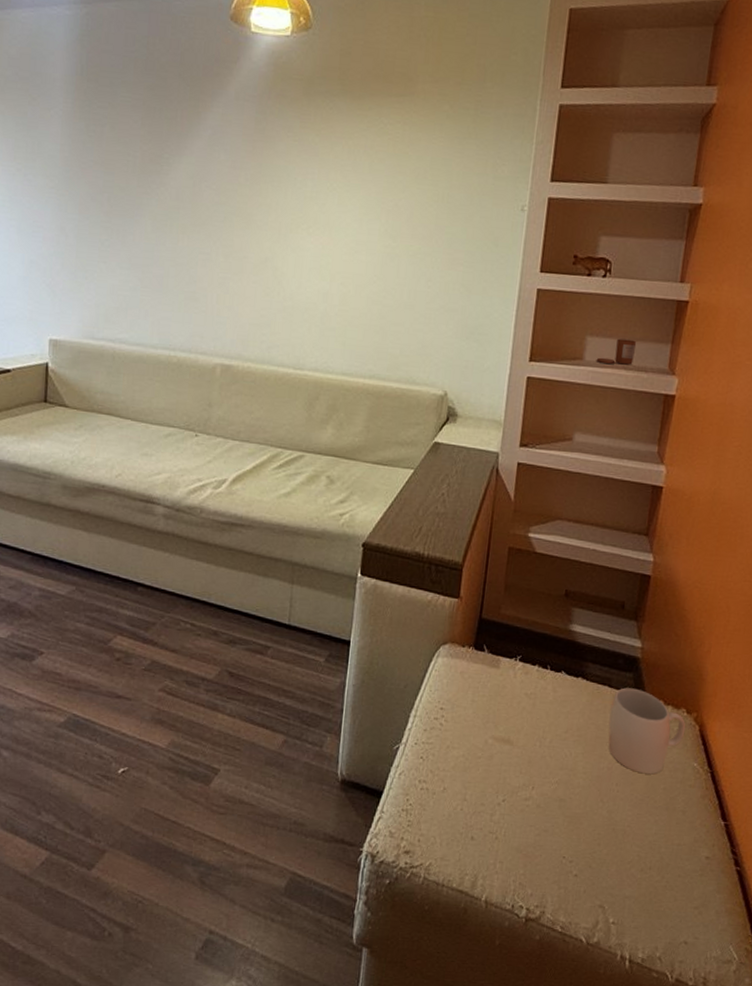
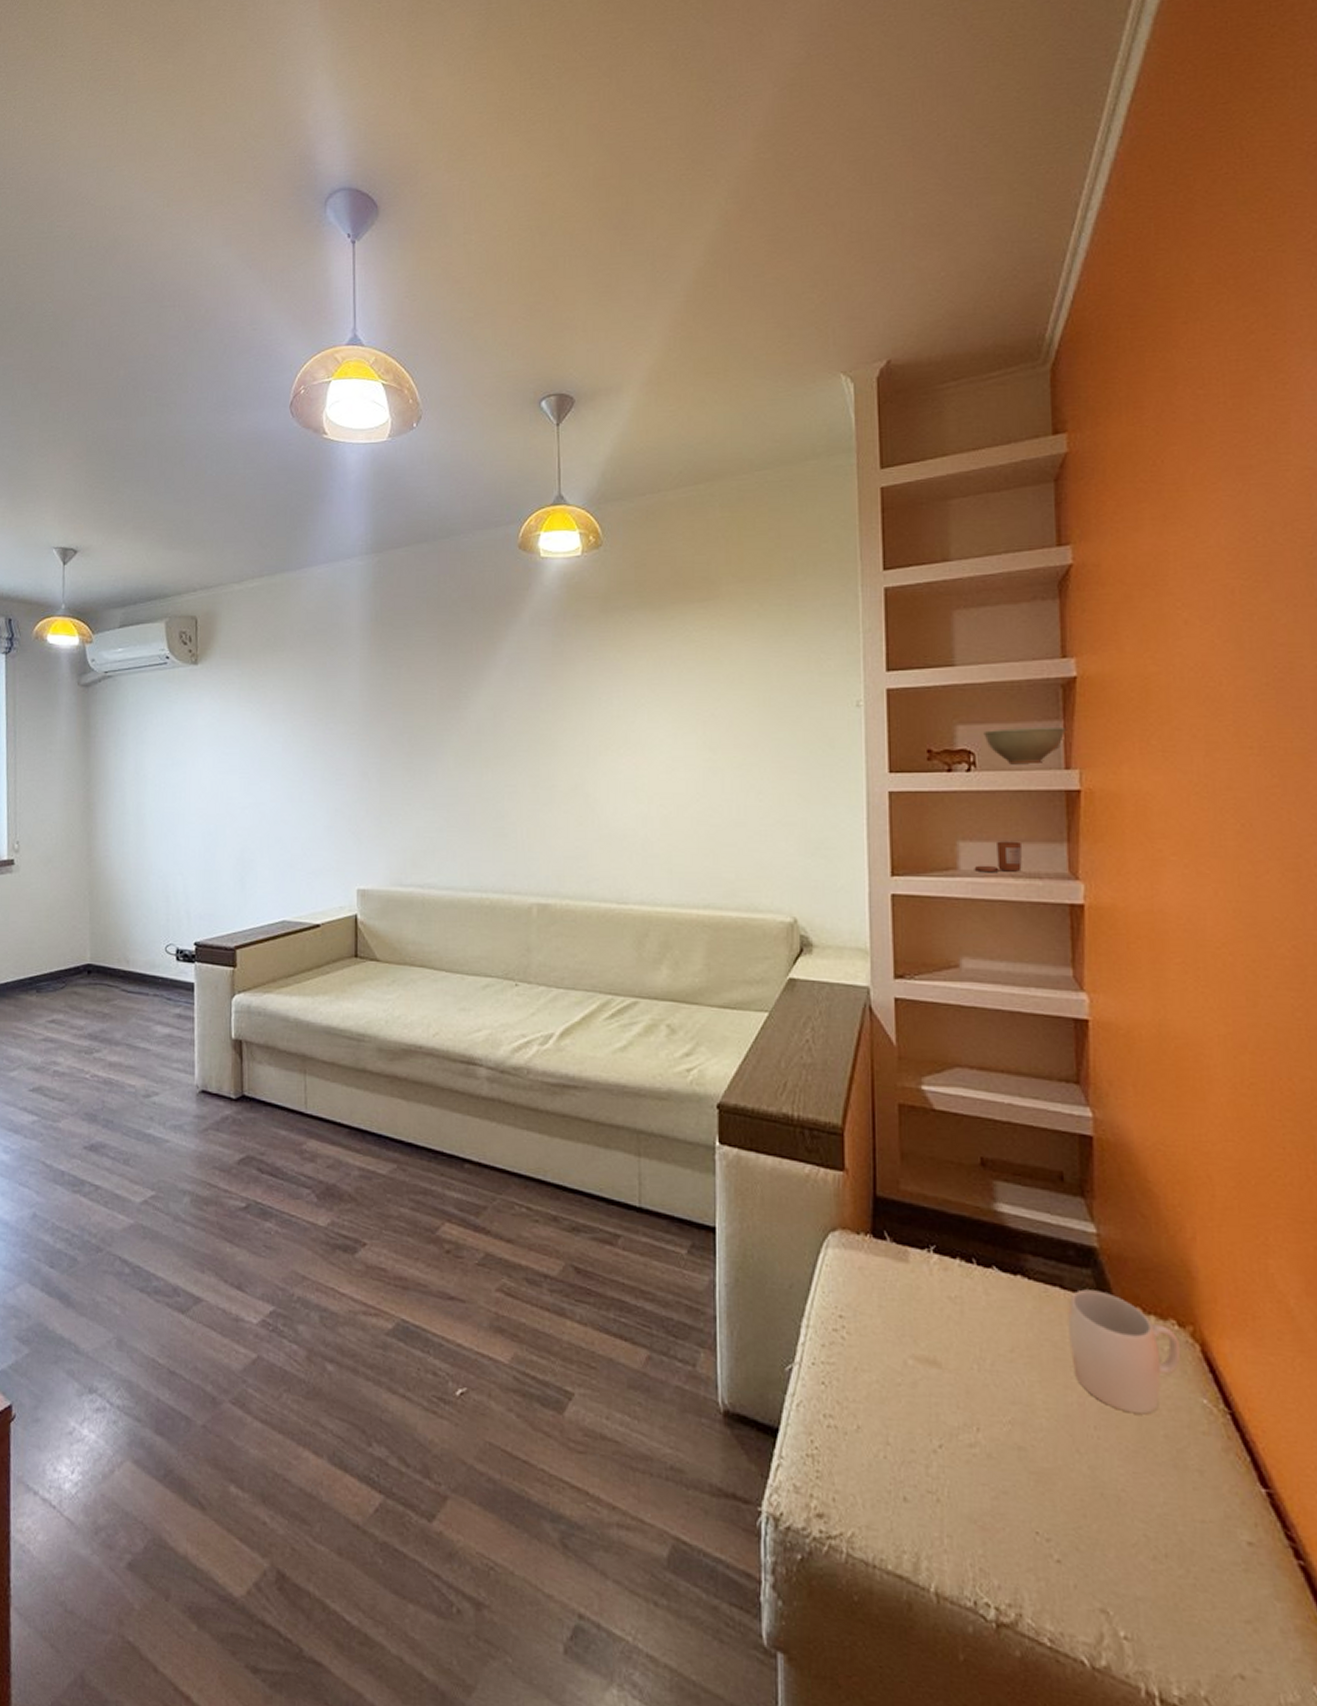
bowl: none [621,243,686,277] -> present [983,728,1066,765]

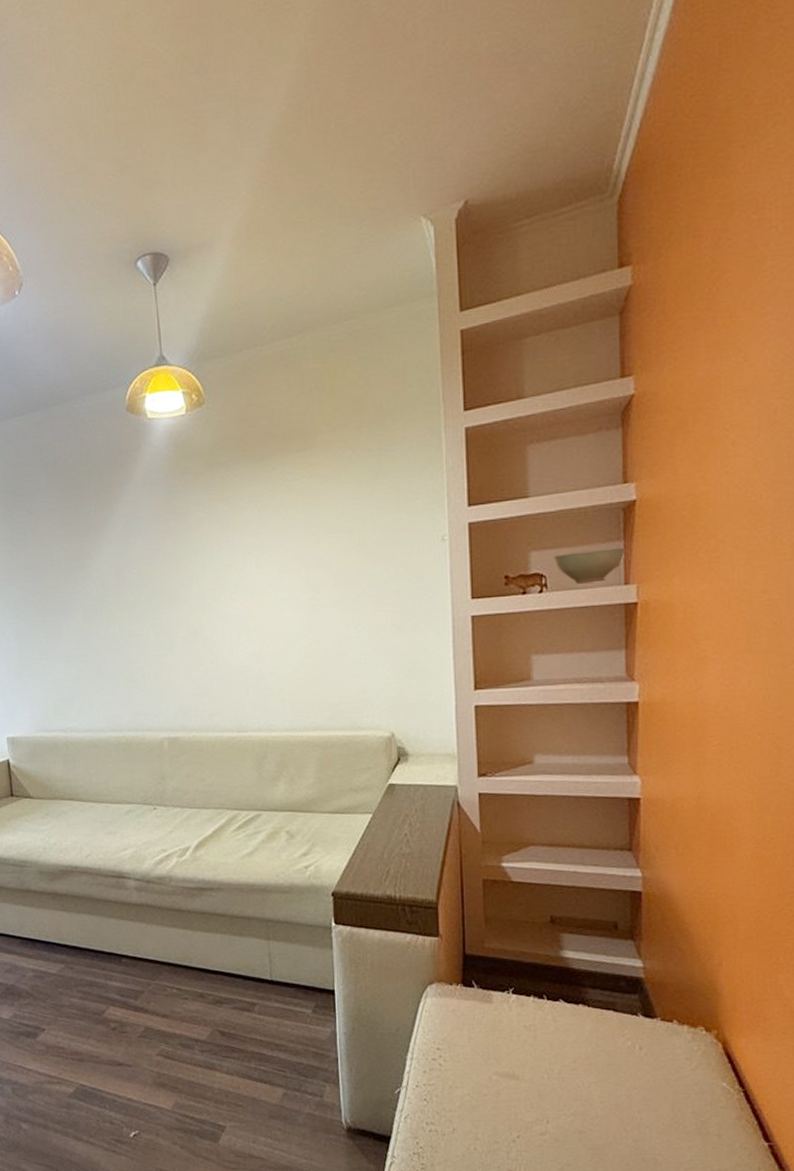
candle: present [974,841,1022,872] -> none [545,651,586,680]
mug: present [1068,1289,1181,1415] -> none [619,1010,707,1099]

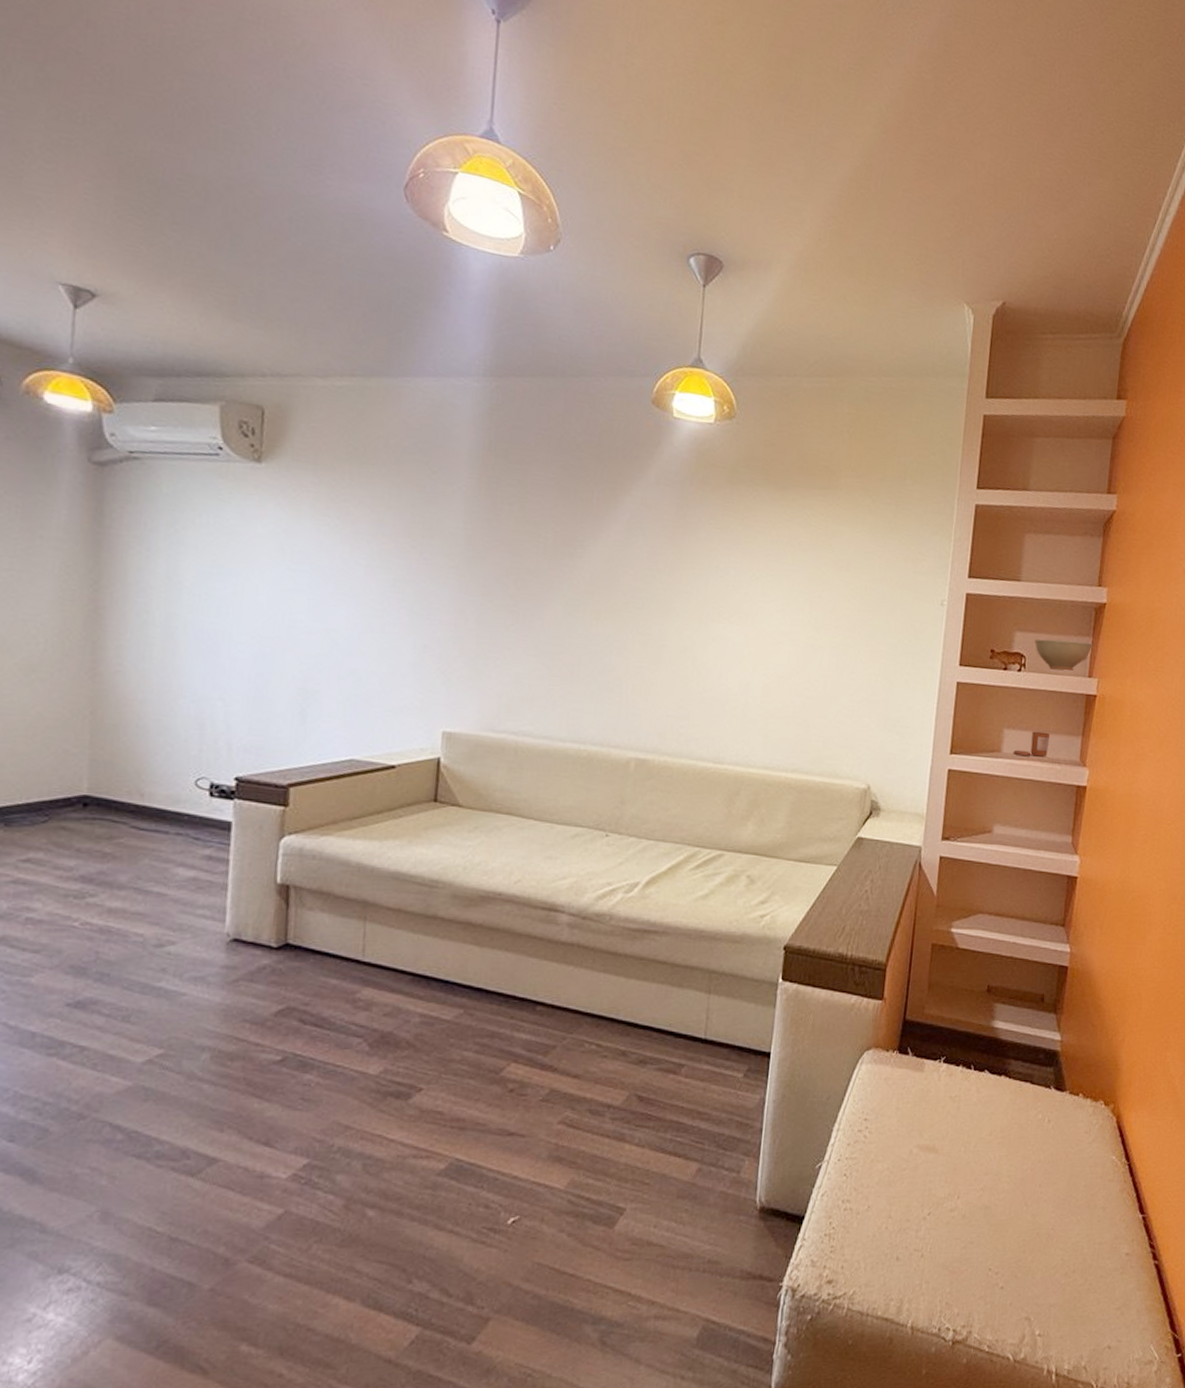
candle: none [545,651,586,680] -> present [1013,731,1050,757]

